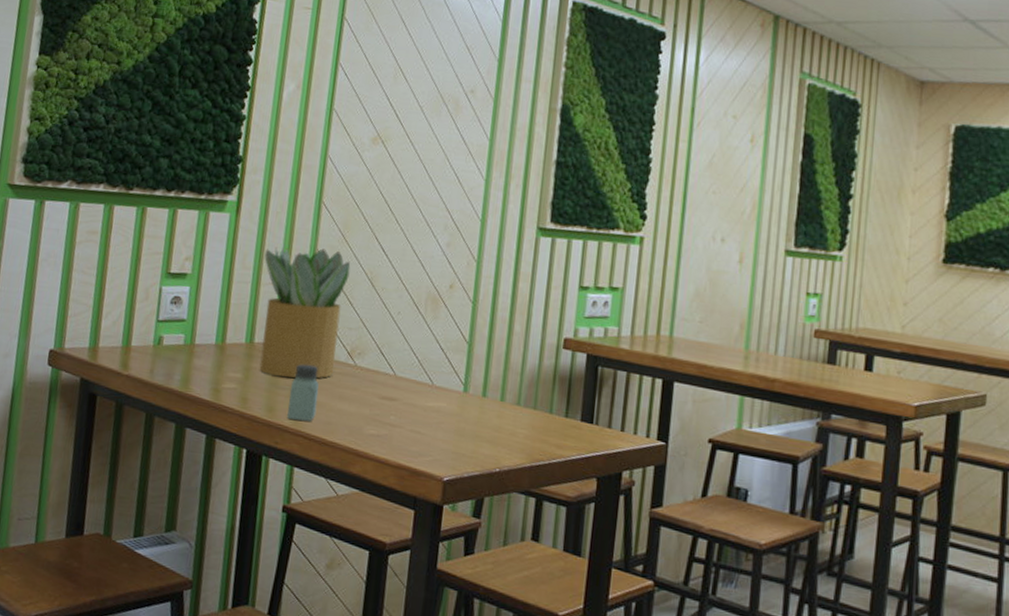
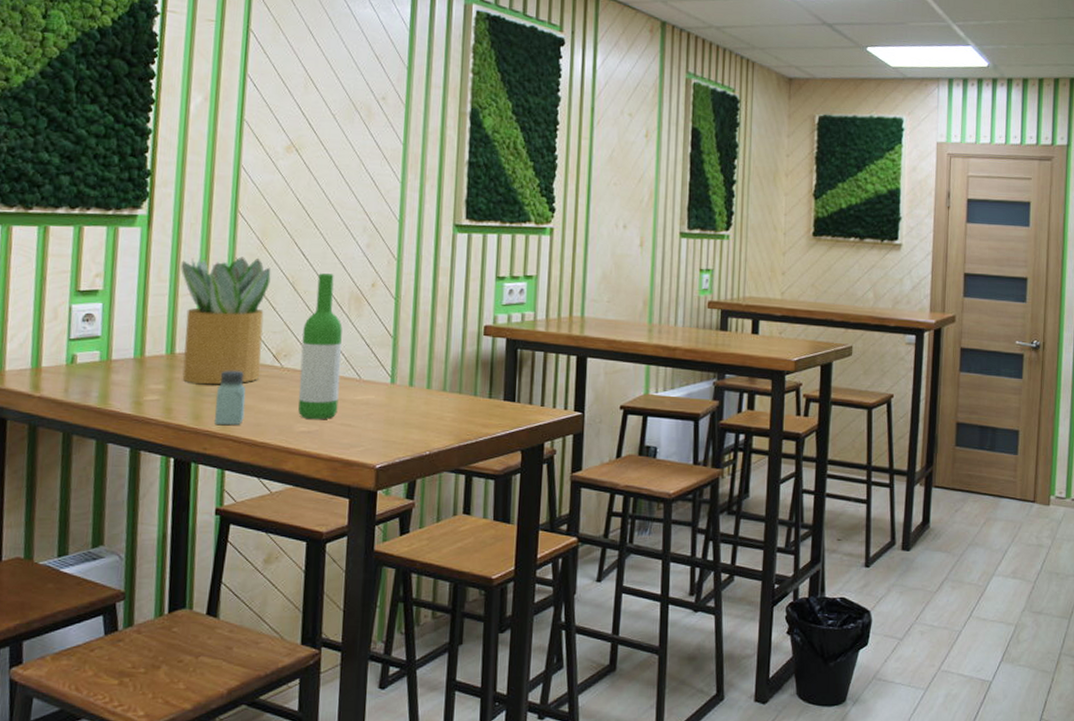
wine bottle: none [369,271,418,424] -> present [298,273,342,420]

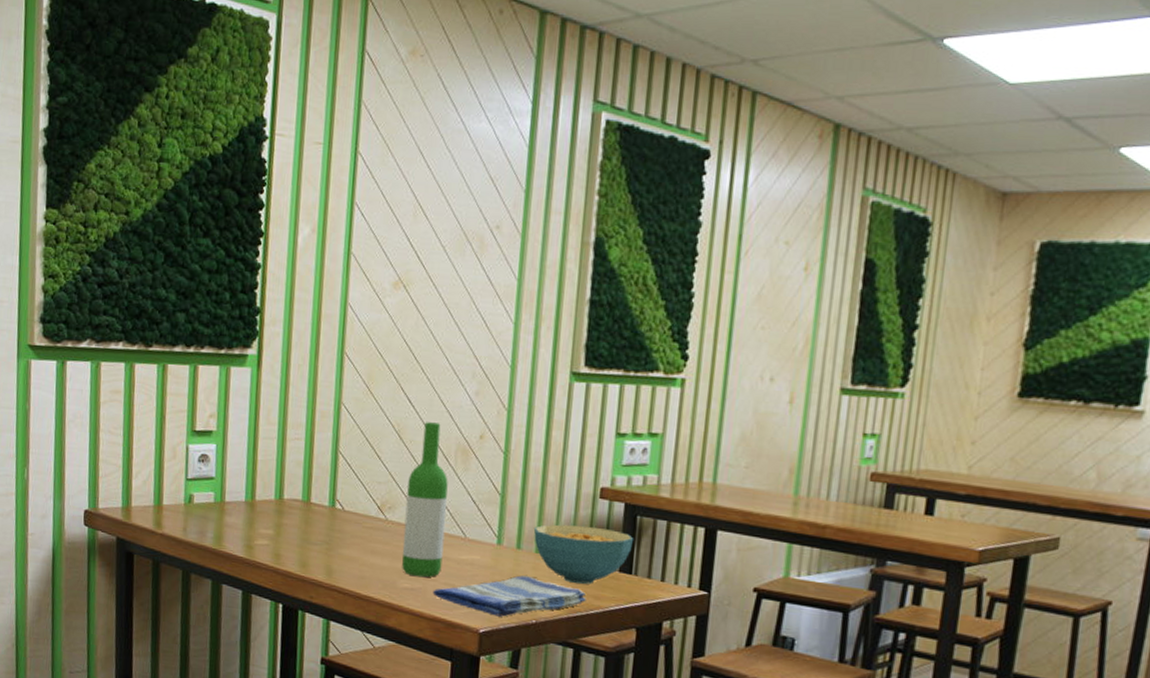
potted plant: present [181,257,271,384] -> none [289,401,377,533]
saltshaker: present [215,371,246,426] -> none [321,520,351,576]
dish towel: none [329,411,475,451] -> present [432,575,586,617]
cereal bowl: none [424,361,516,414] -> present [533,524,634,584]

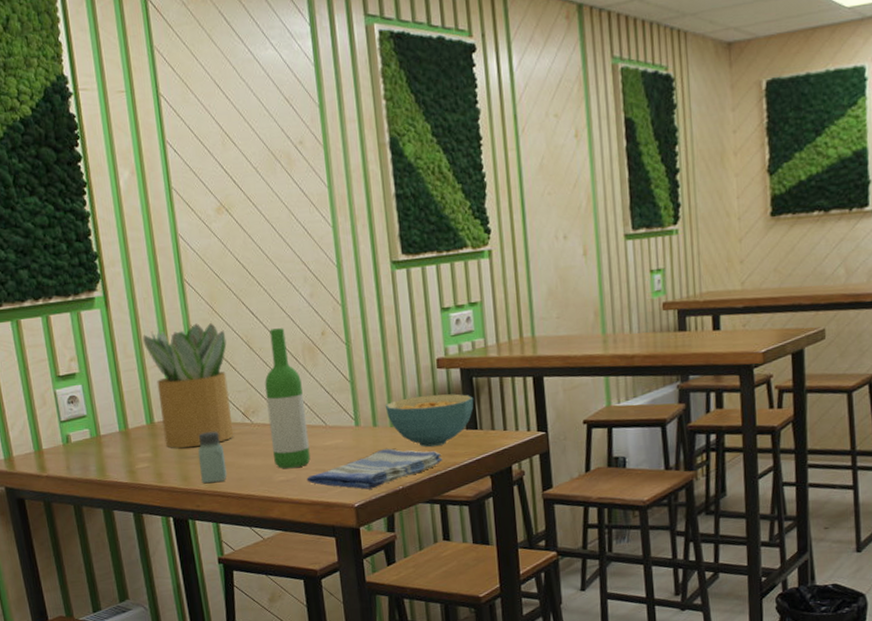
potted plant: none [289,401,377,533] -> present [143,322,234,448]
saltshaker: none [321,520,351,576] -> present [198,432,227,484]

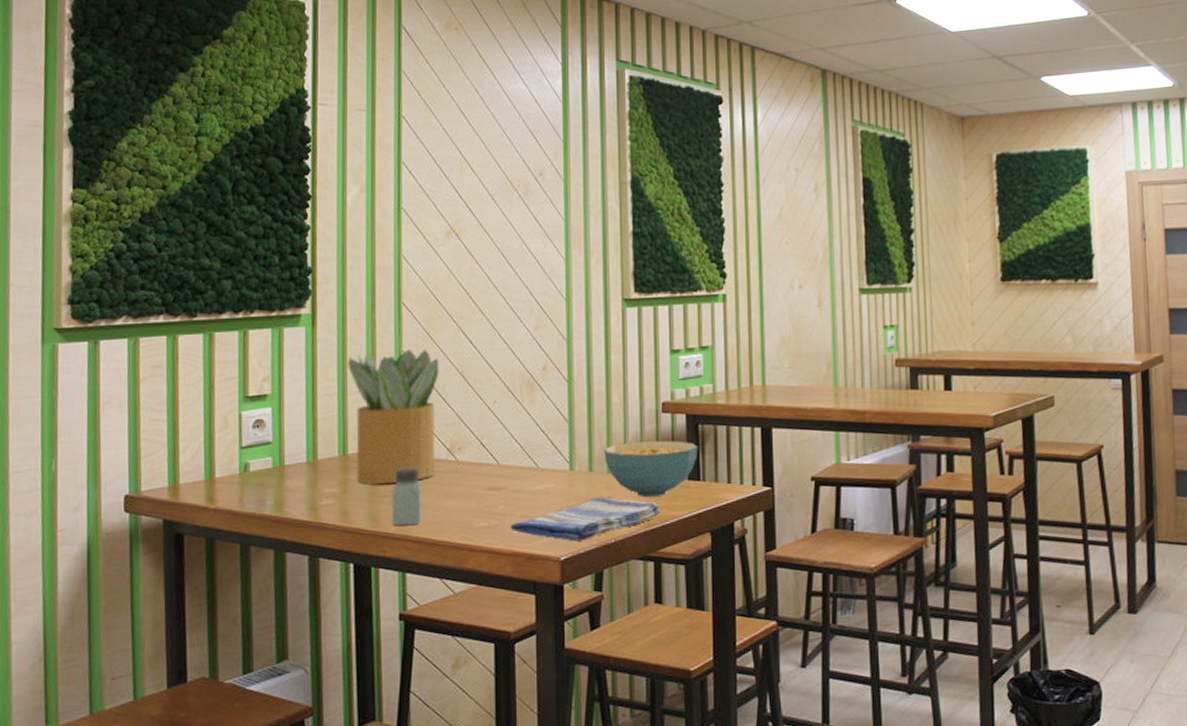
wine bottle: present [265,328,311,469] -> none [475,360,517,514]

